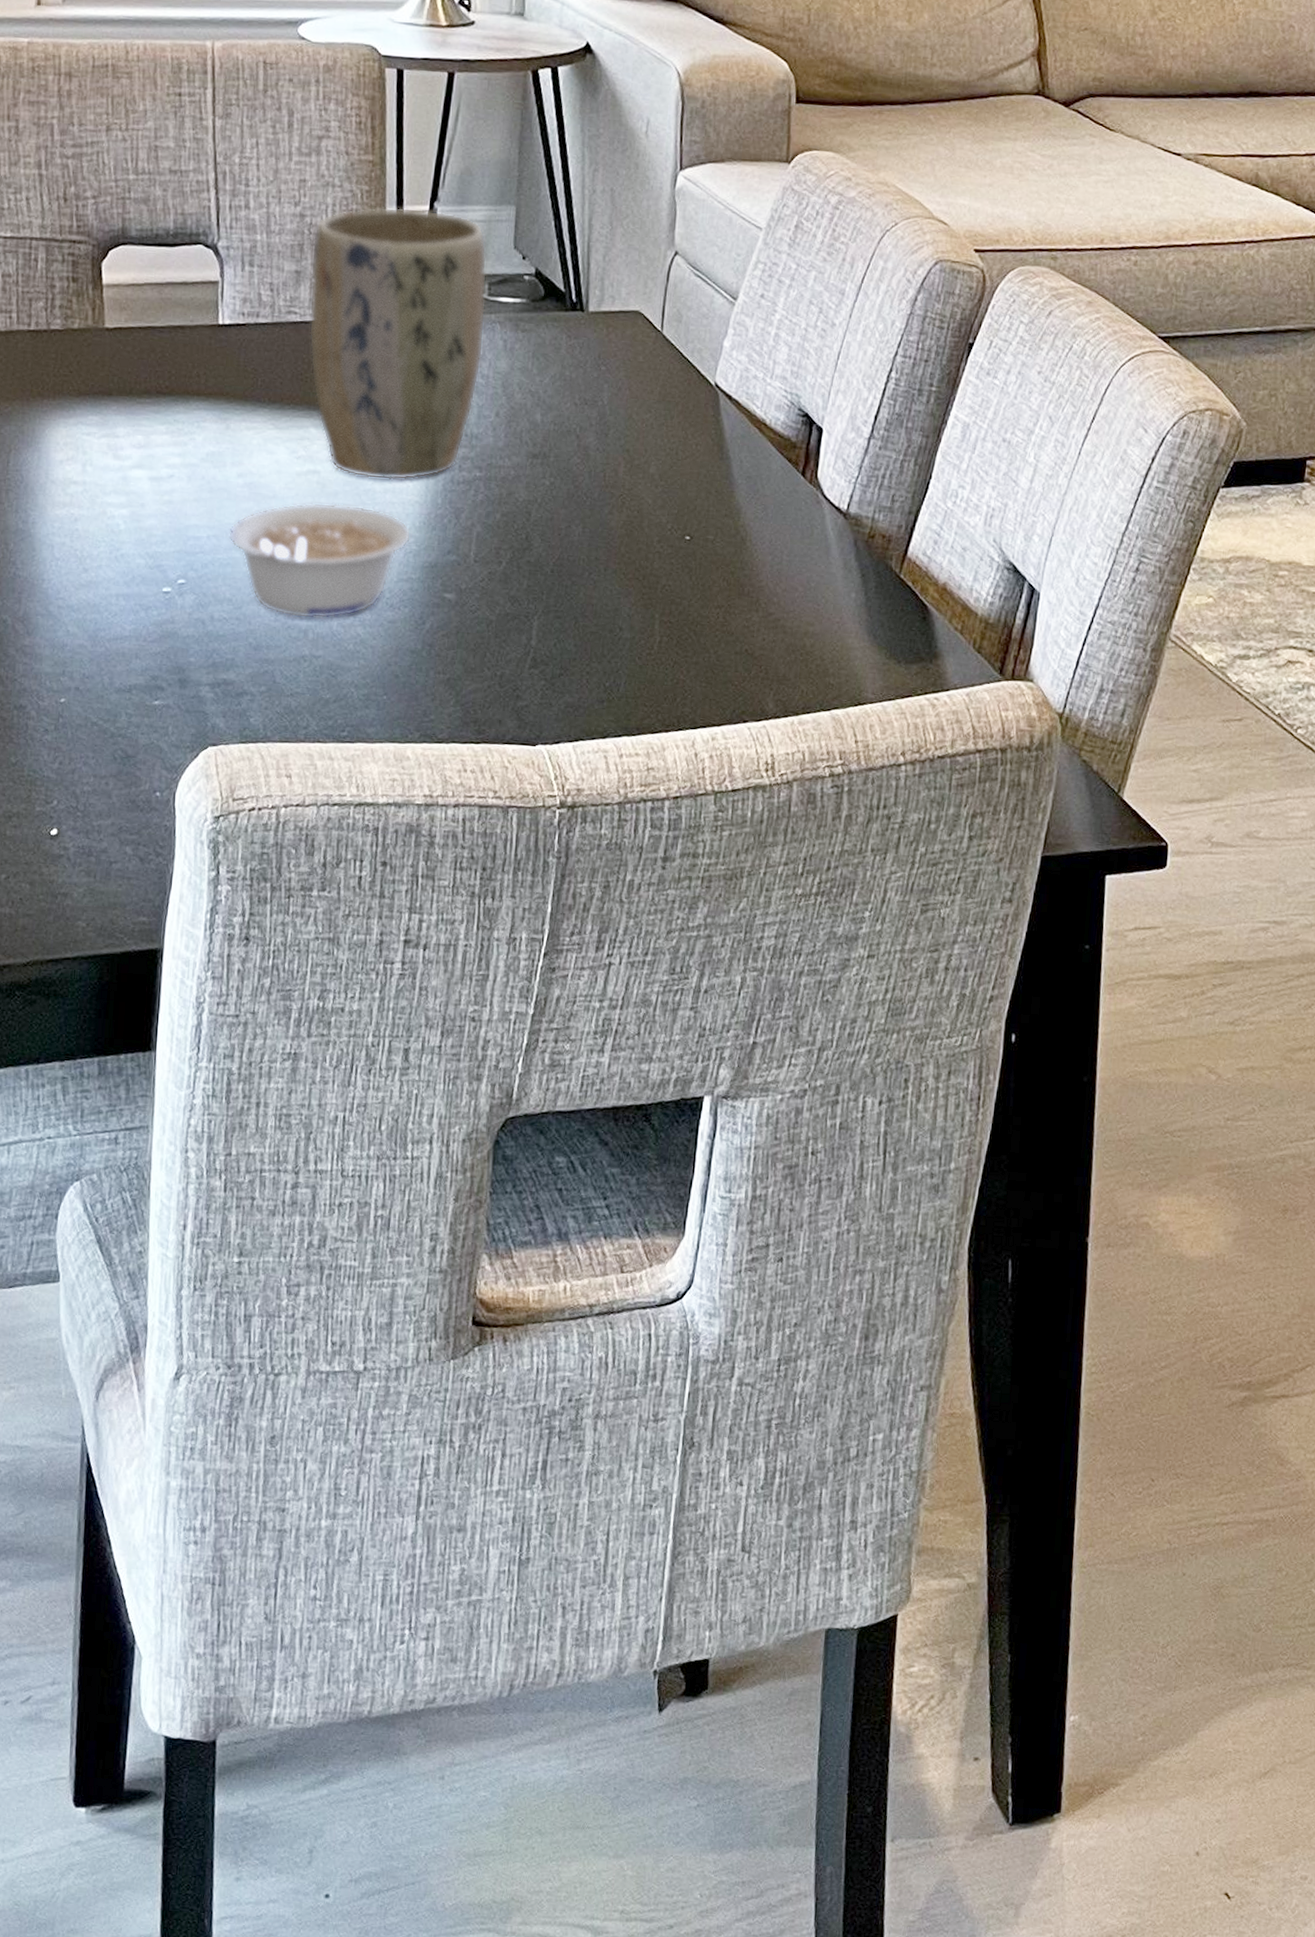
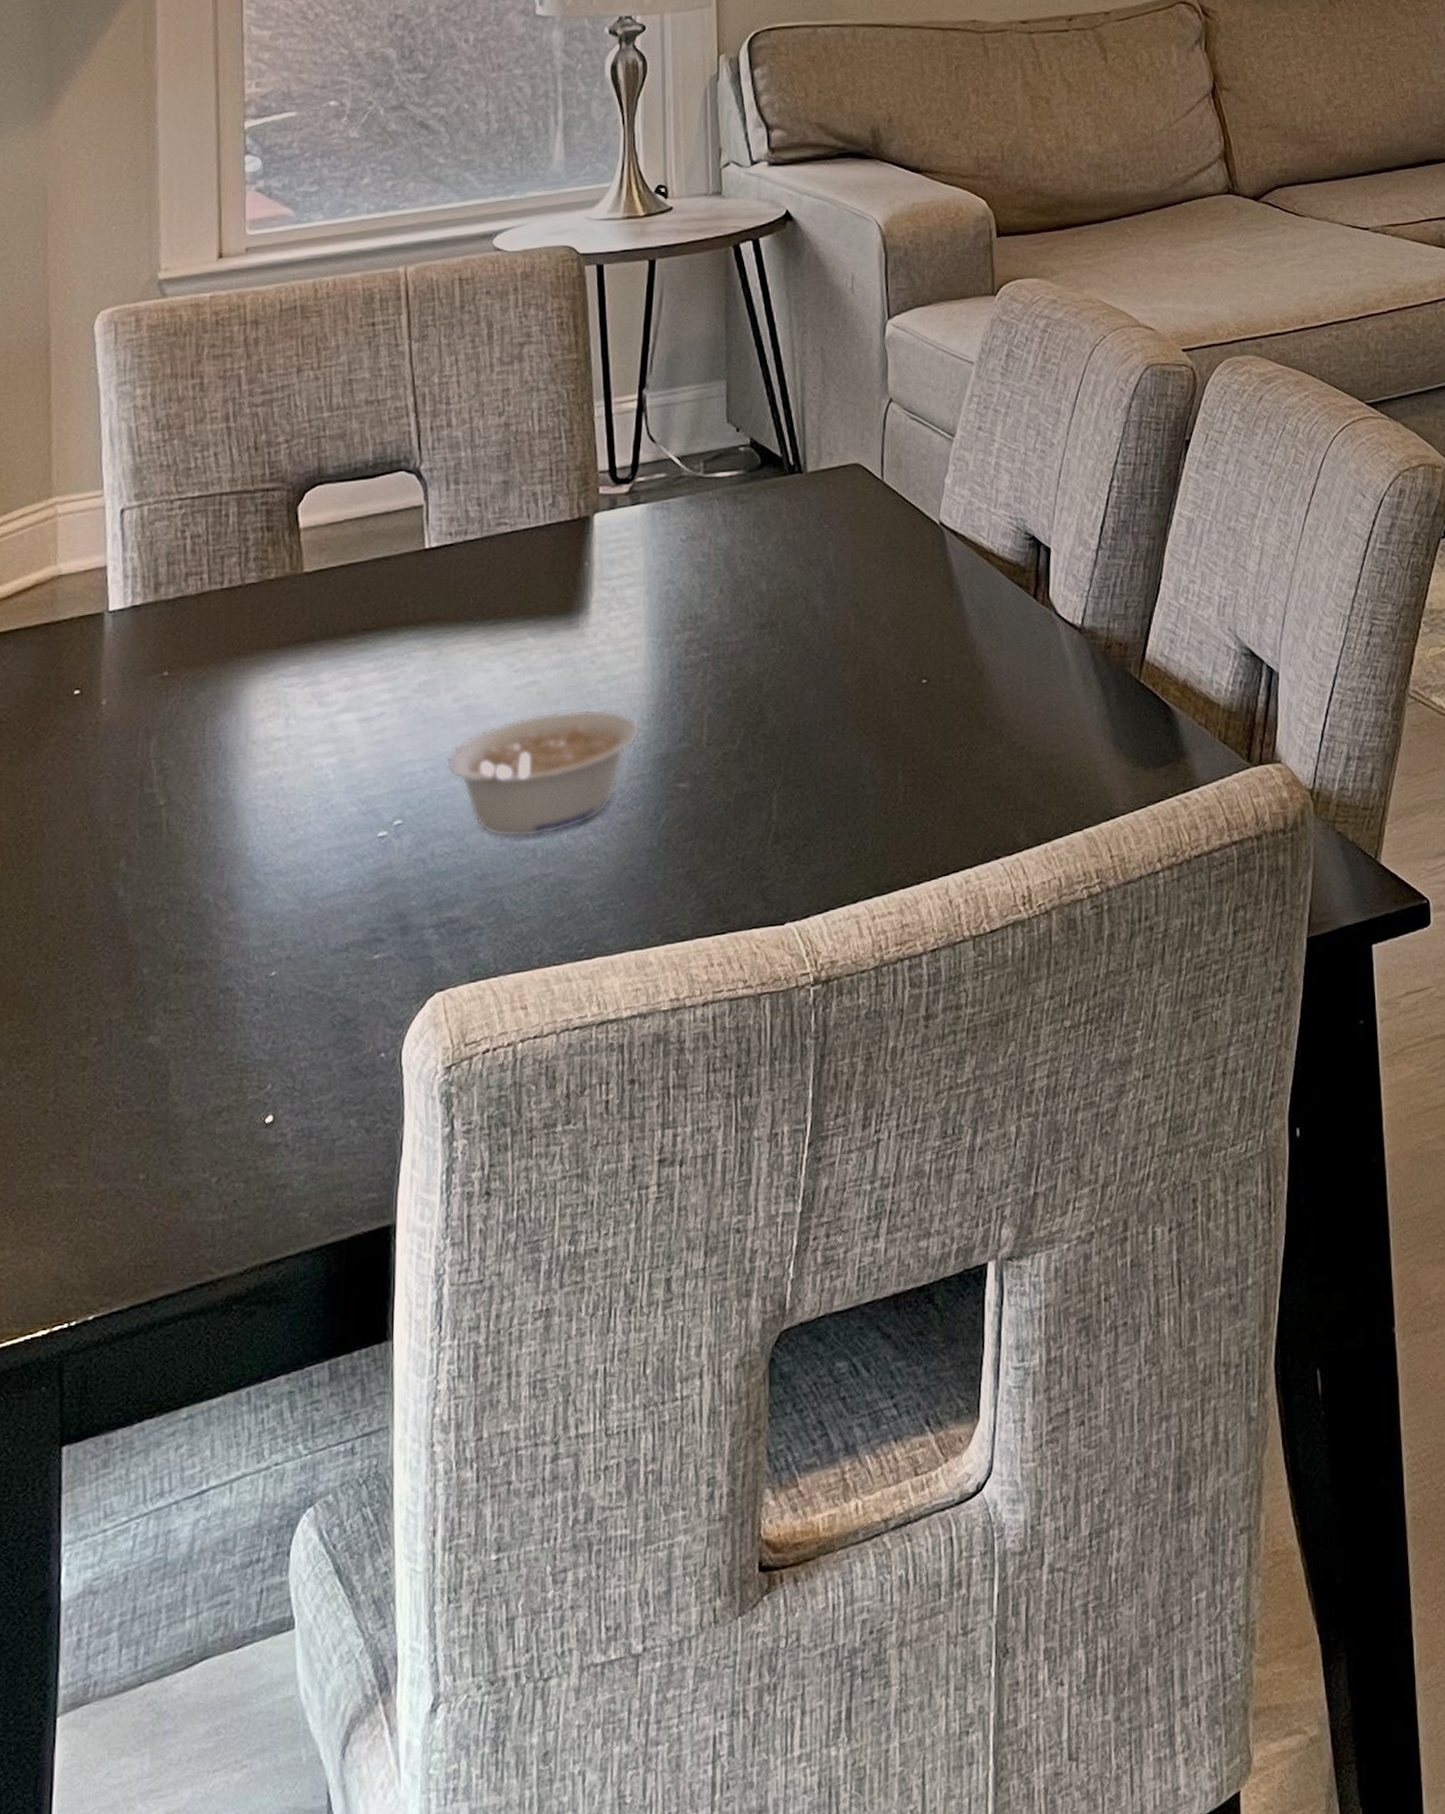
plant pot: present [309,207,487,481] -> none [519,397,703,680]

